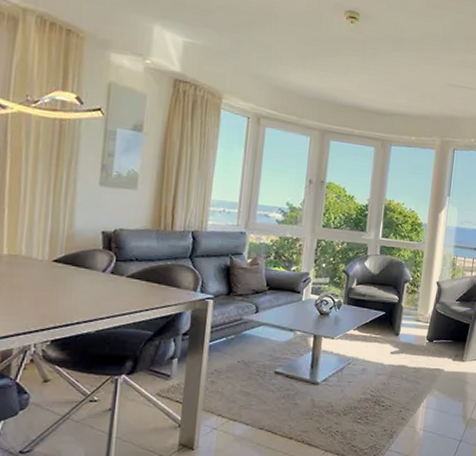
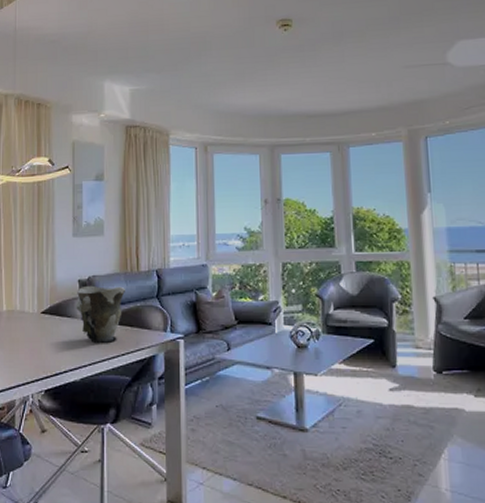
vase: none [96,238,157,298] -> present [76,285,126,343]

